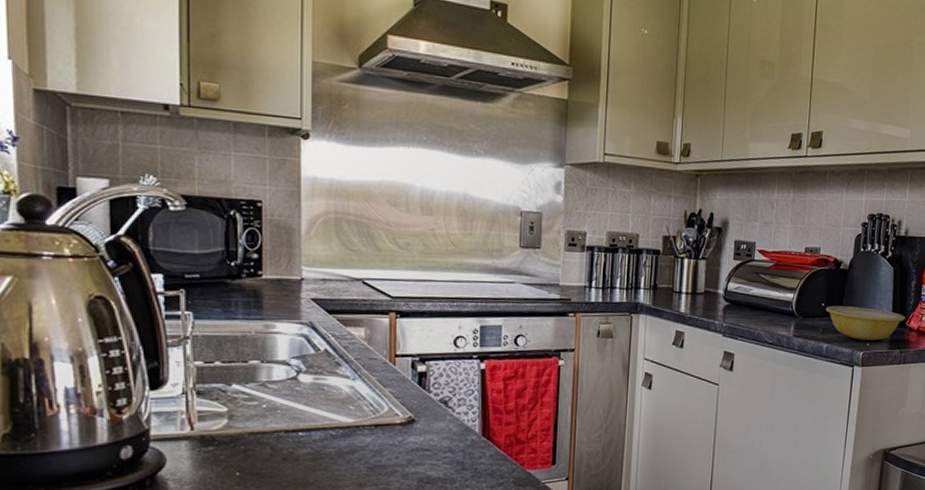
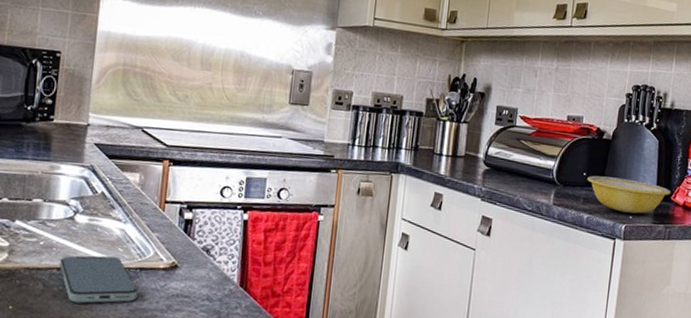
smartphone: none [287,414,375,464] -> present [59,255,138,304]

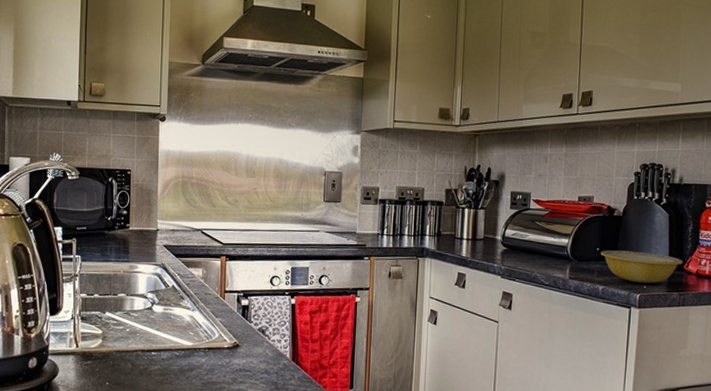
smartphone: present [59,255,138,304] -> none [143,338,208,379]

